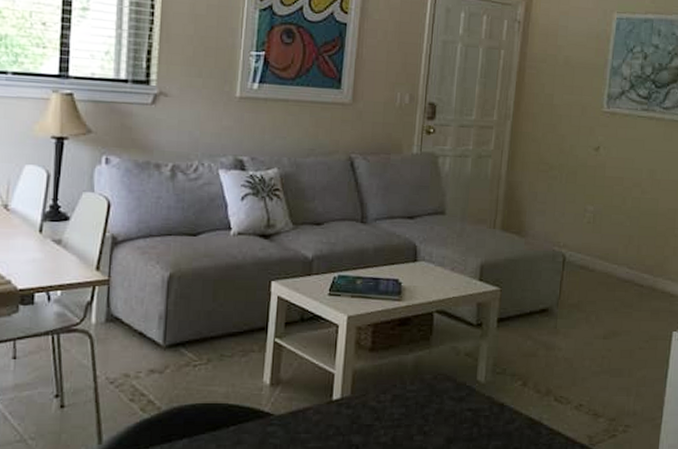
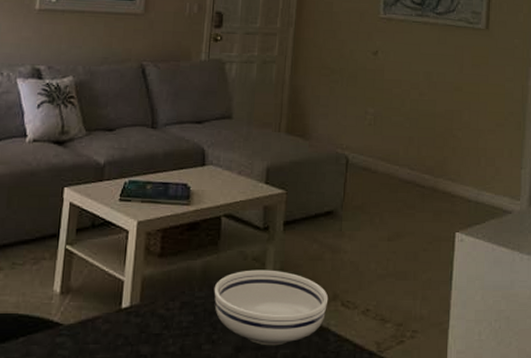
bowl: none [425,365,542,438] -> present [214,270,329,346]

